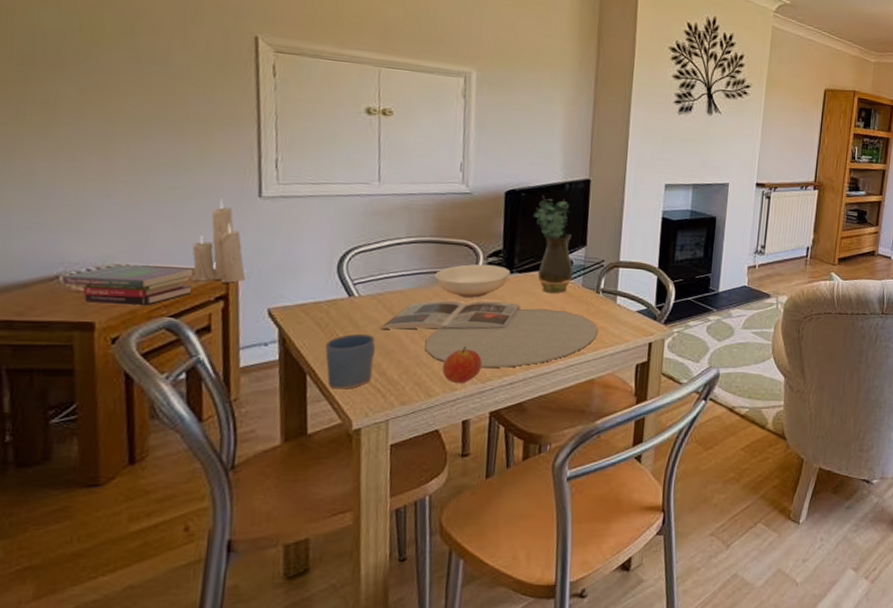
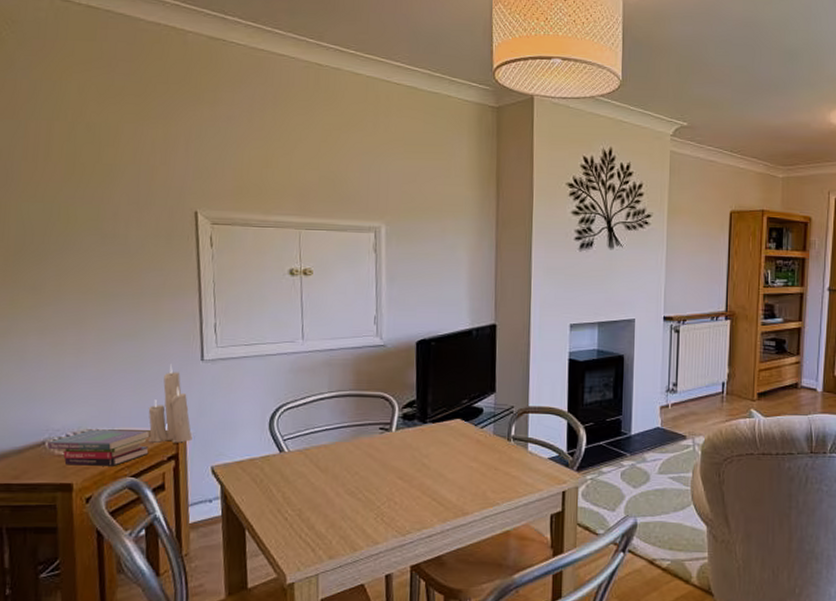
mug: present [325,333,376,389] -> none [260,488,305,544]
magazine: present [380,300,520,329] -> none [308,452,435,483]
placemat: present [424,308,598,368] -> none [348,459,511,521]
bowl: present [435,264,511,298] -> none [355,415,425,450]
fruit: present [442,346,482,384] -> none [365,499,402,537]
vase: present [533,195,574,293] -> none [443,343,484,442]

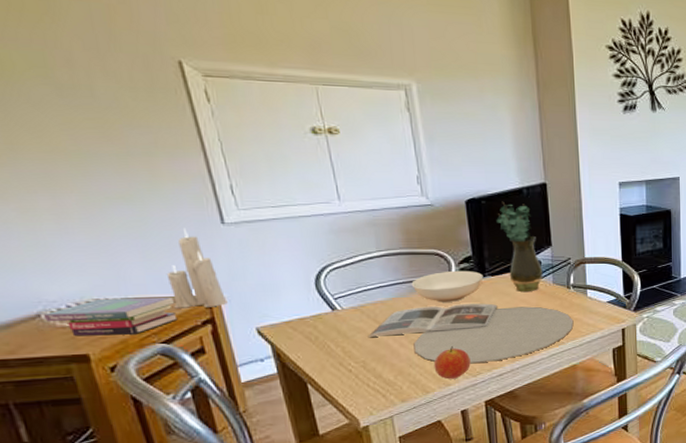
magazine: none [308,452,435,483] -> present [368,303,498,337]
placemat: none [348,459,511,521] -> present [413,306,574,364]
bowl: none [355,415,425,450] -> present [411,270,484,302]
fruit: none [365,499,402,537] -> present [433,346,471,380]
vase: none [443,343,484,442] -> present [496,201,543,292]

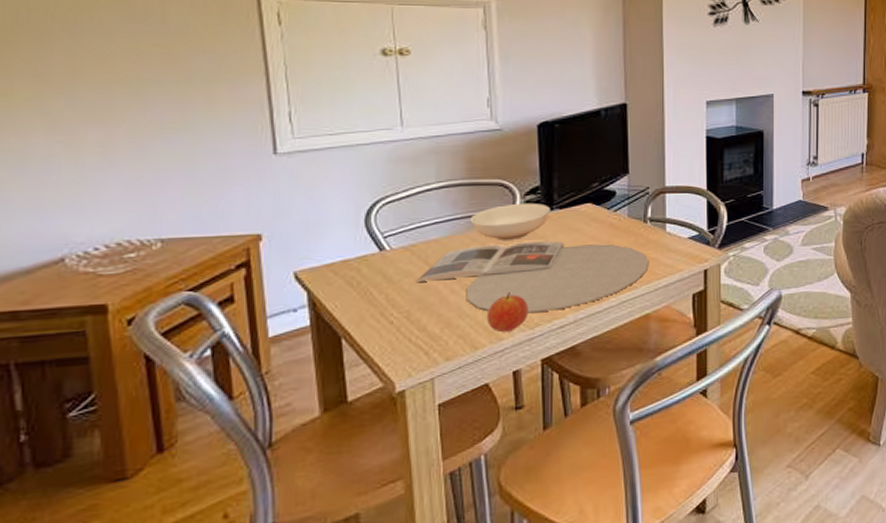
books: present [44,296,178,337] -> none [68,236,211,284]
candle: present [166,228,228,308] -> none [206,159,267,250]
vase: present [496,201,543,292] -> none [569,124,618,227]

